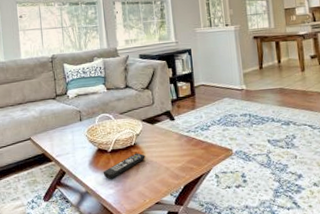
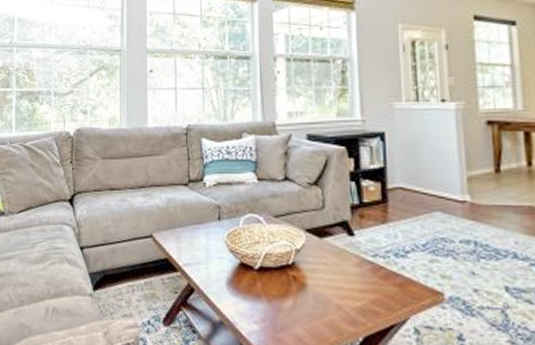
remote control: present [103,153,145,179] -> none [245,277,307,309]

